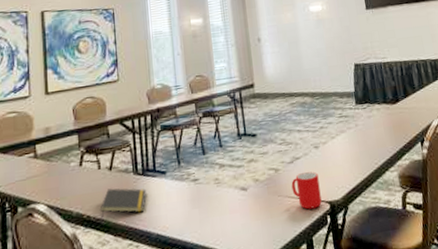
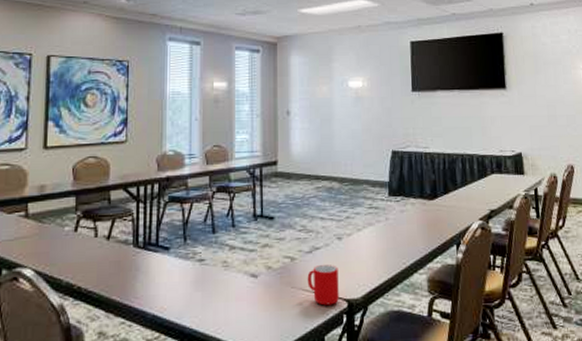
notepad: present [99,188,146,220] -> none [92,259,145,293]

